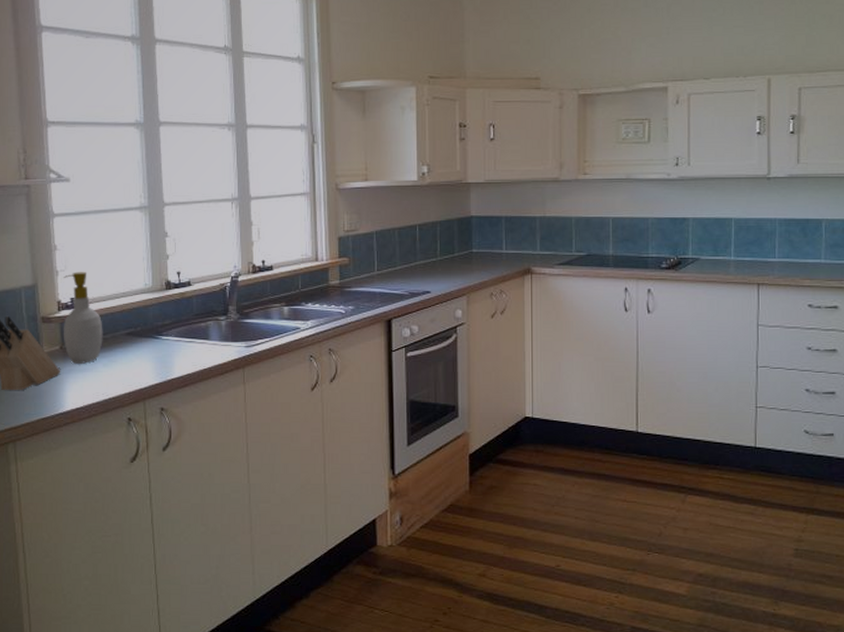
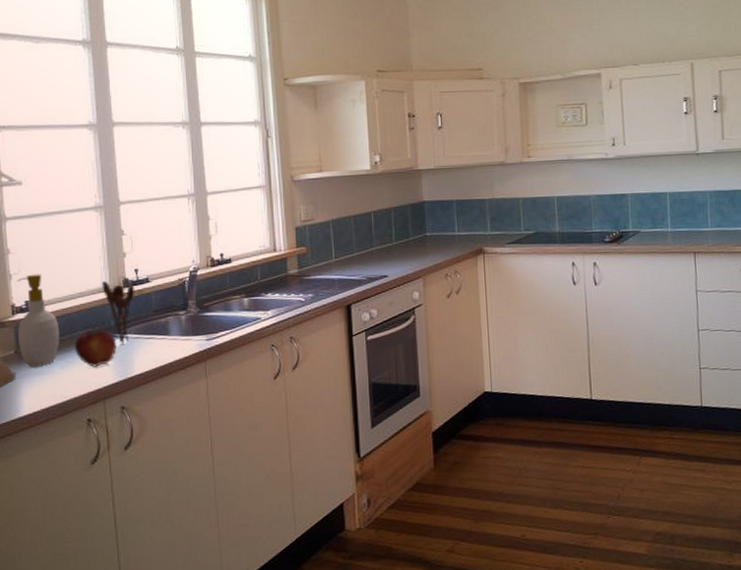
fruit: none [116,330,158,367] -> present [74,330,117,367]
utensil holder: none [145,281,177,345] -> present [102,280,135,343]

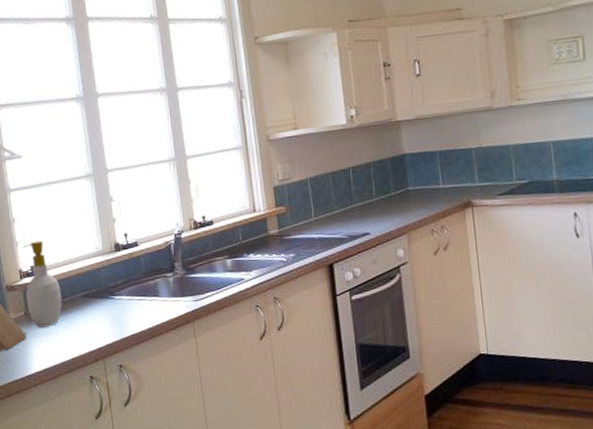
fruit: present [74,330,117,367] -> none [74,292,113,328]
utensil holder: present [102,280,135,343] -> none [96,245,126,304]

